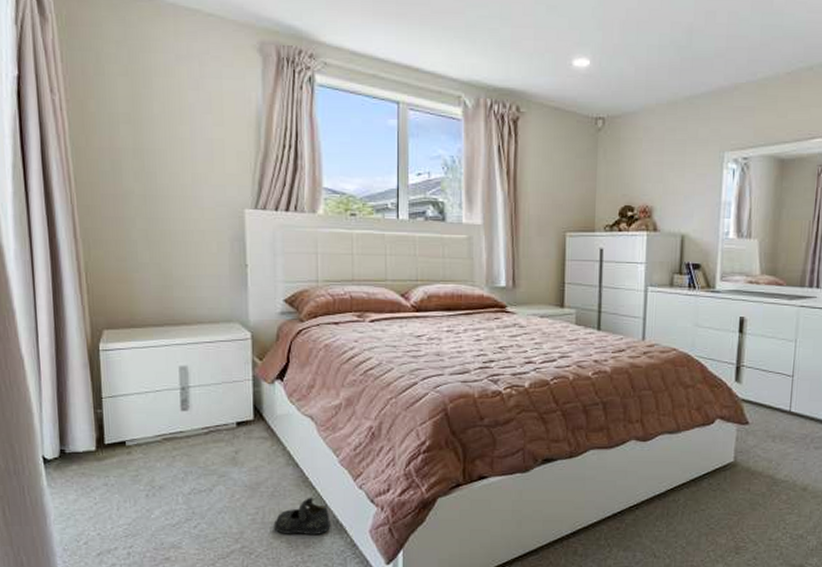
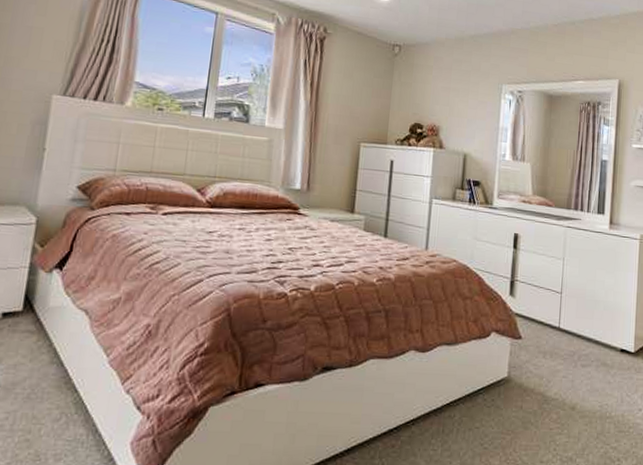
mary jane shoe: present [273,497,331,534] -> none [22,401,89,446]

